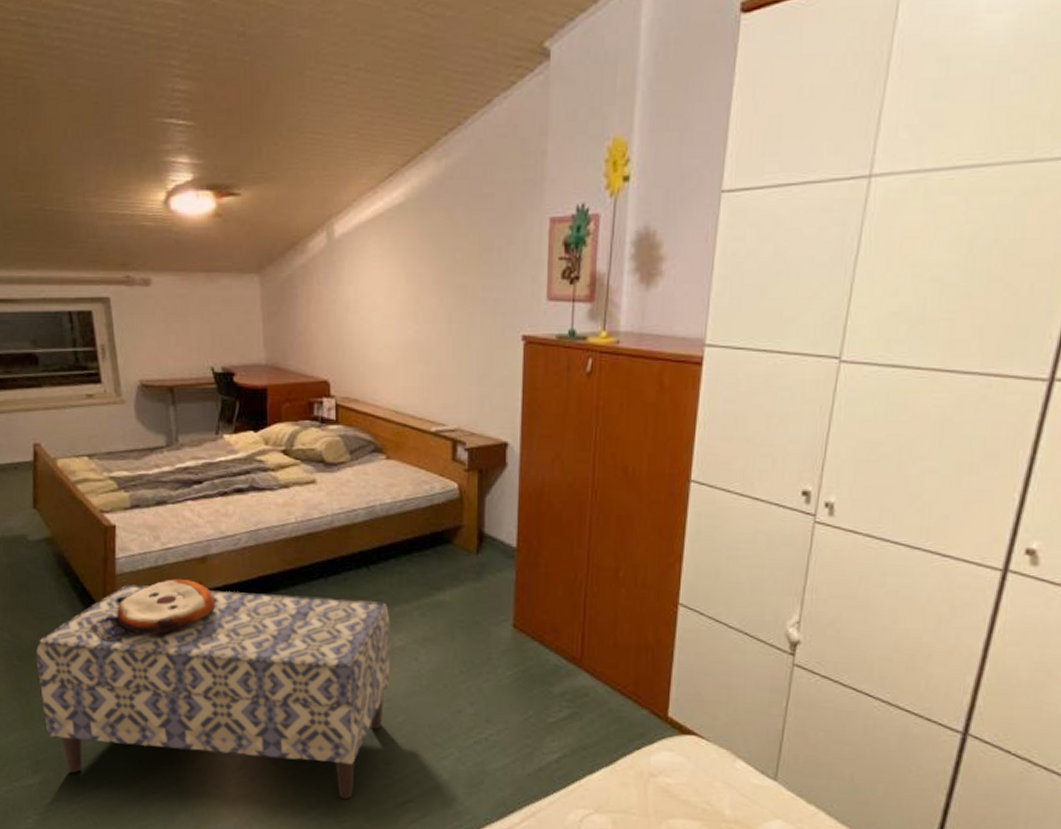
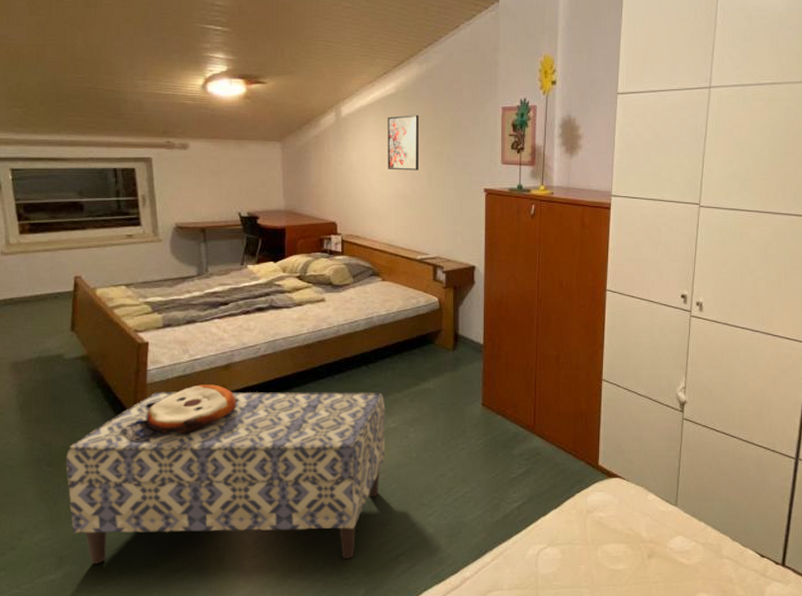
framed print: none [394,232,435,311] -> present [387,114,419,171]

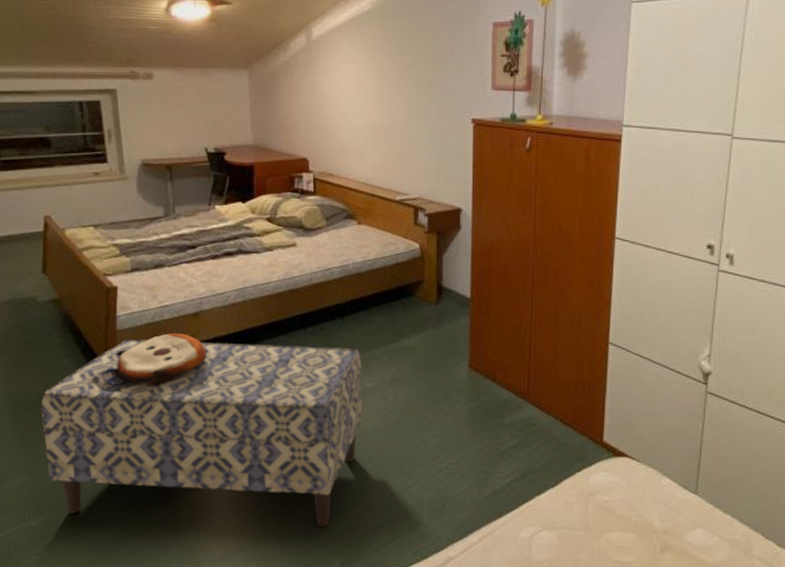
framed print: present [387,114,419,171] -> none [363,34,398,99]

